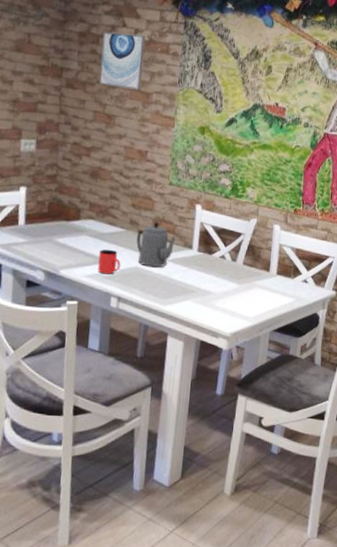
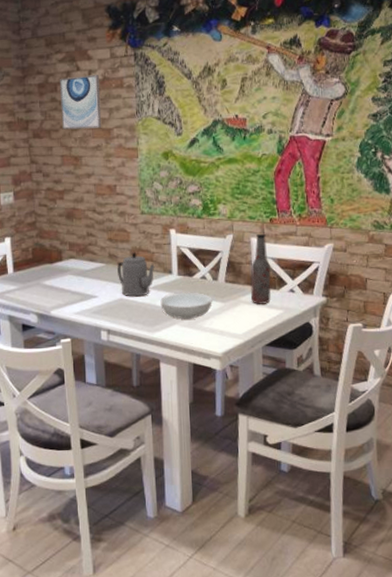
cup: present [98,249,121,275] -> none [84,285,106,310]
serving bowl: none [176,268,228,297] -> present [160,292,213,320]
bottle: none [266,221,288,291] -> present [251,233,271,304]

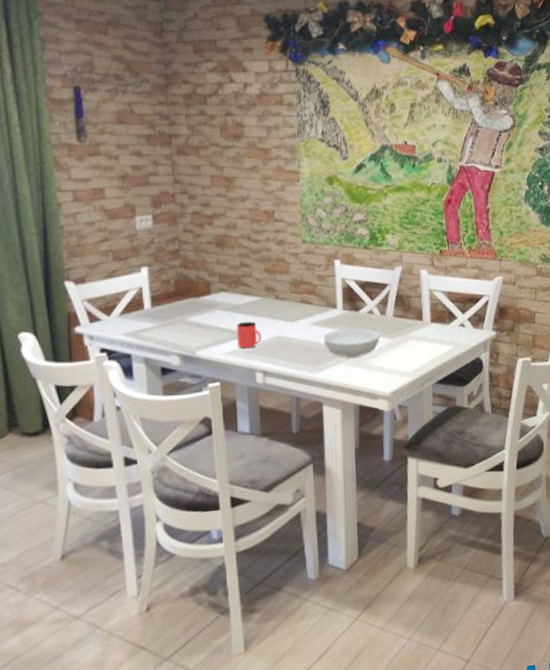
wall art: present [60,75,102,130] -> none [210,89,259,147]
cup: none [84,285,106,310] -> present [237,321,262,349]
teapot: present [117,252,155,297] -> none [275,285,318,334]
bottle: present [251,233,271,304] -> none [420,265,441,340]

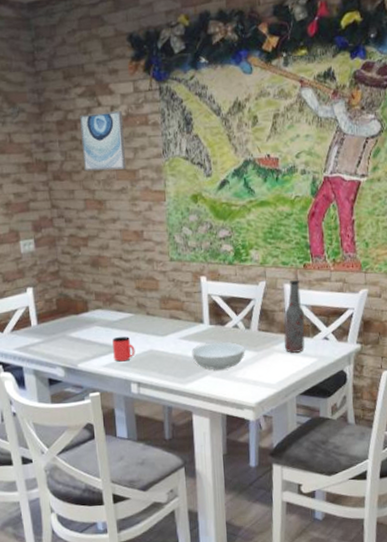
wall art: none [210,89,259,147] -> present [80,111,127,172]
bottle: none [420,265,441,340] -> present [284,279,305,353]

